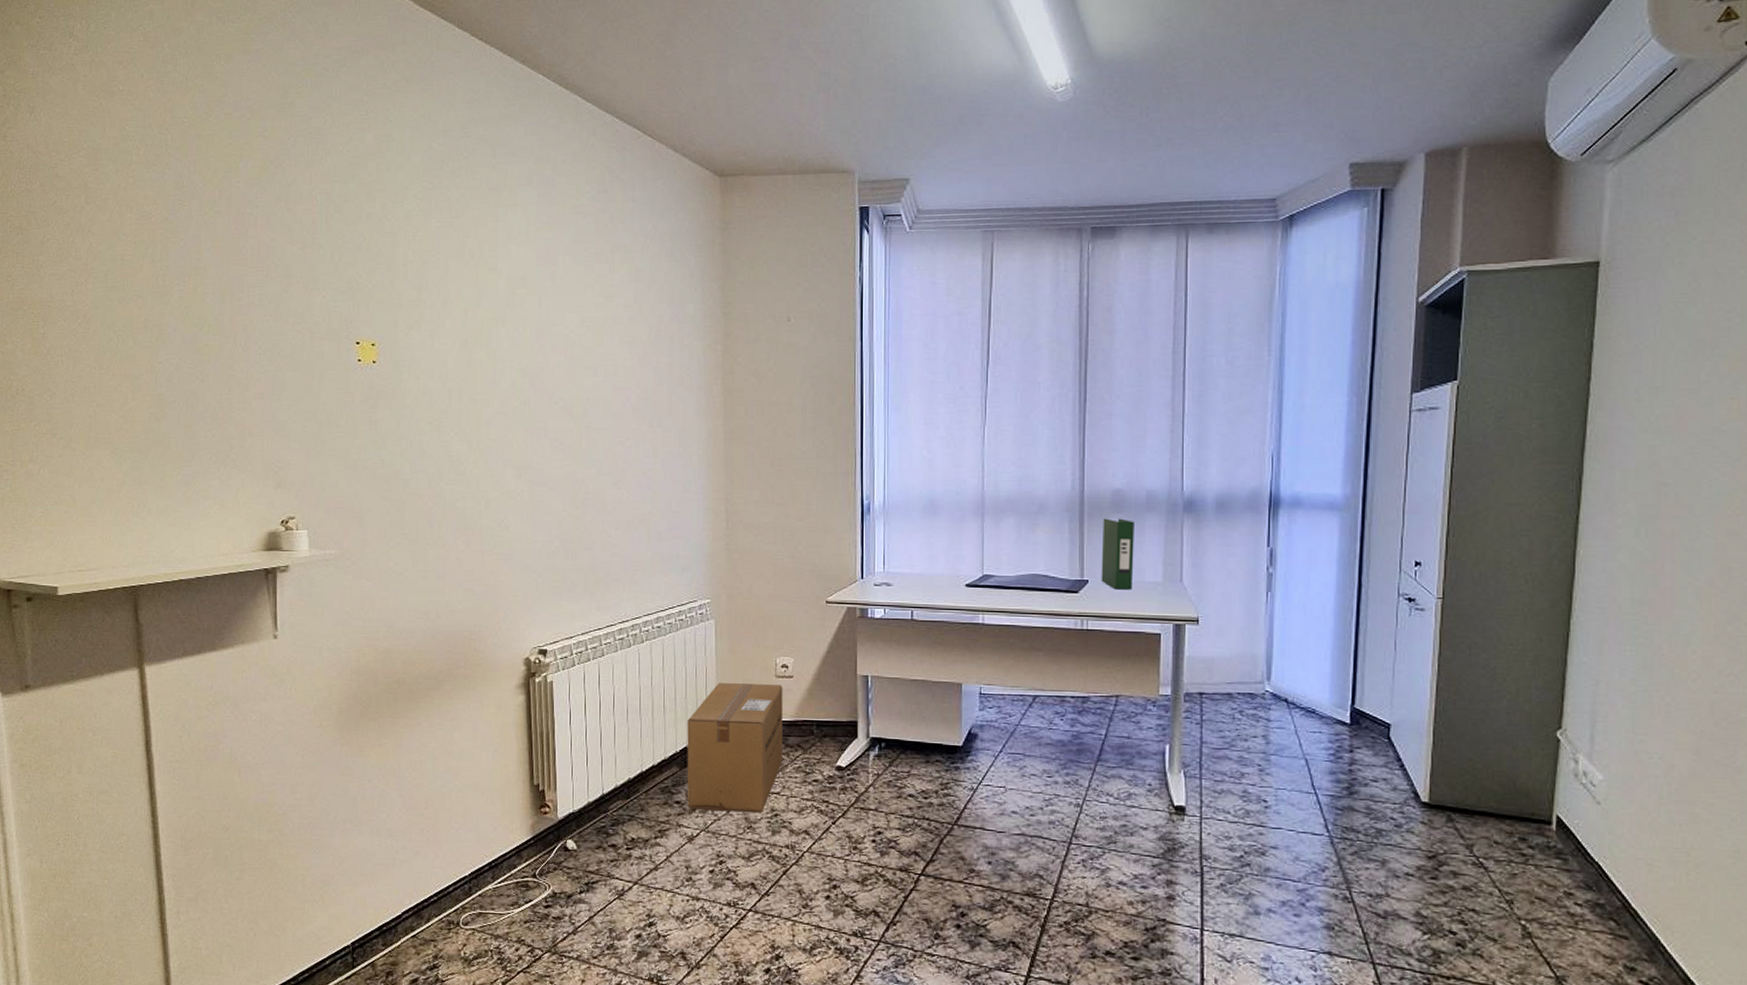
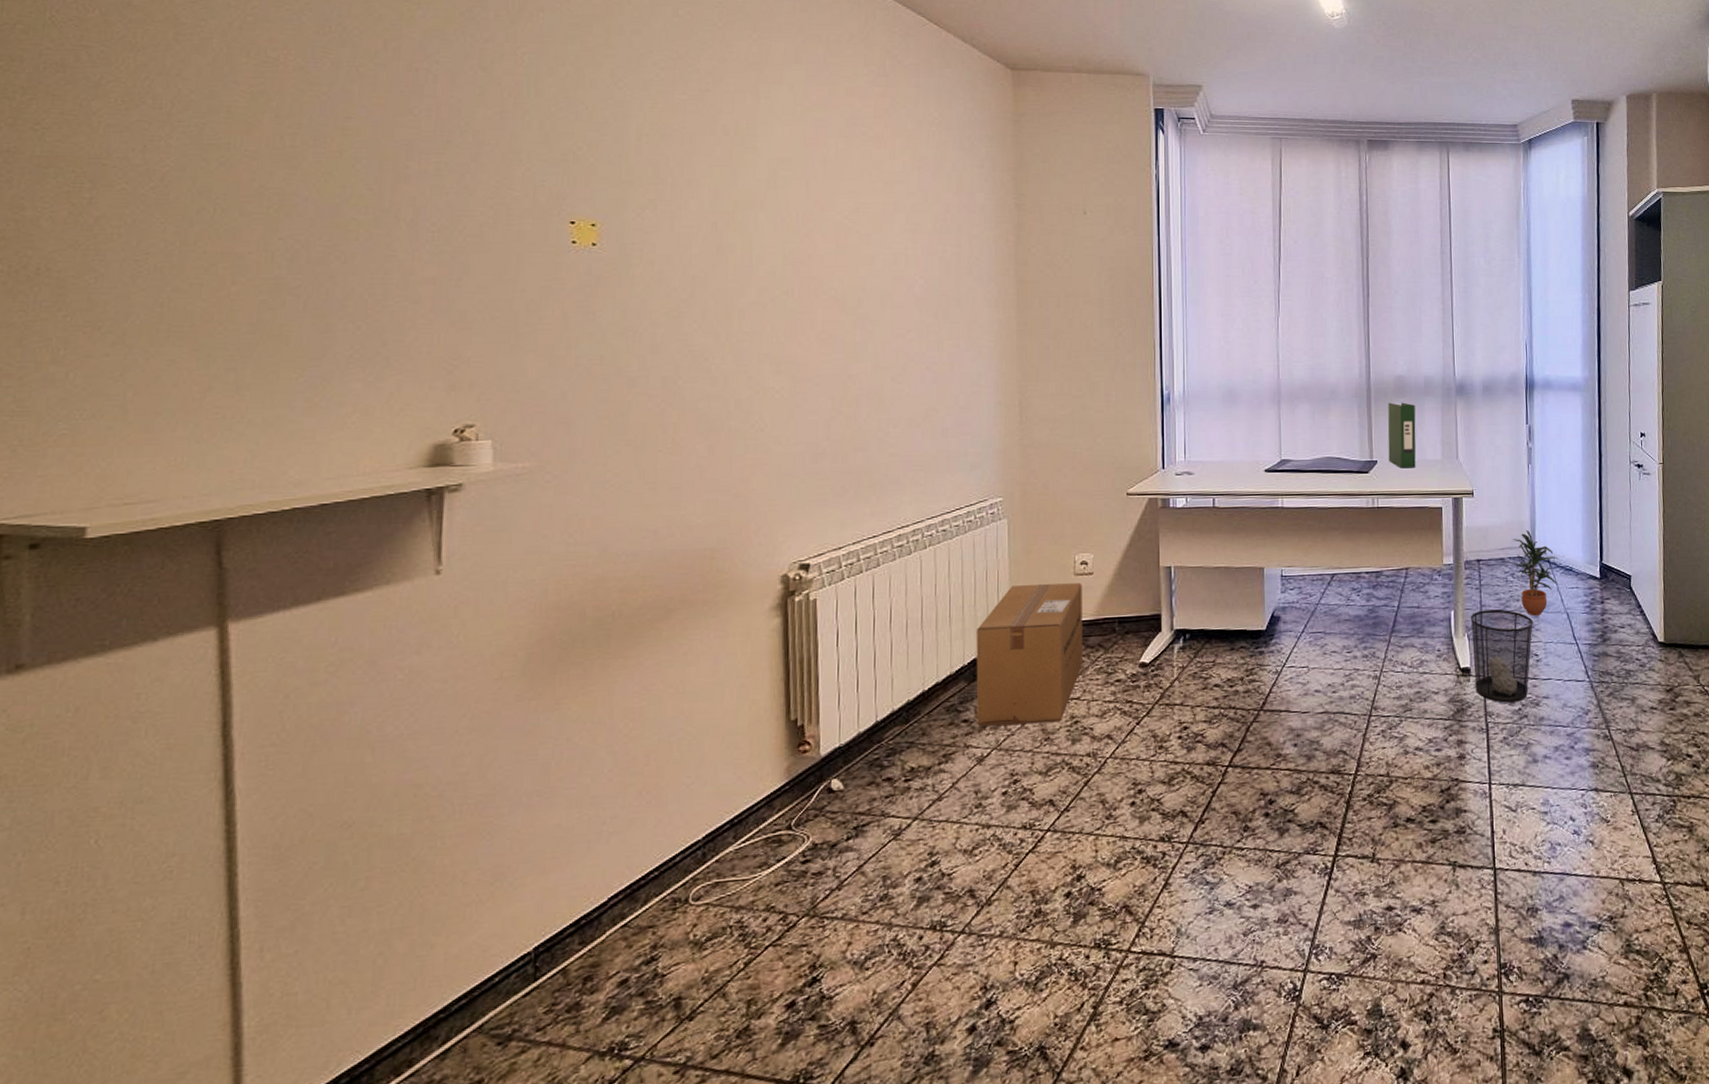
waste bin: none [1188,747,1264,849] -> present [1470,609,1534,703]
potted plant: none [1241,664,1297,758] -> present [1512,529,1557,616]

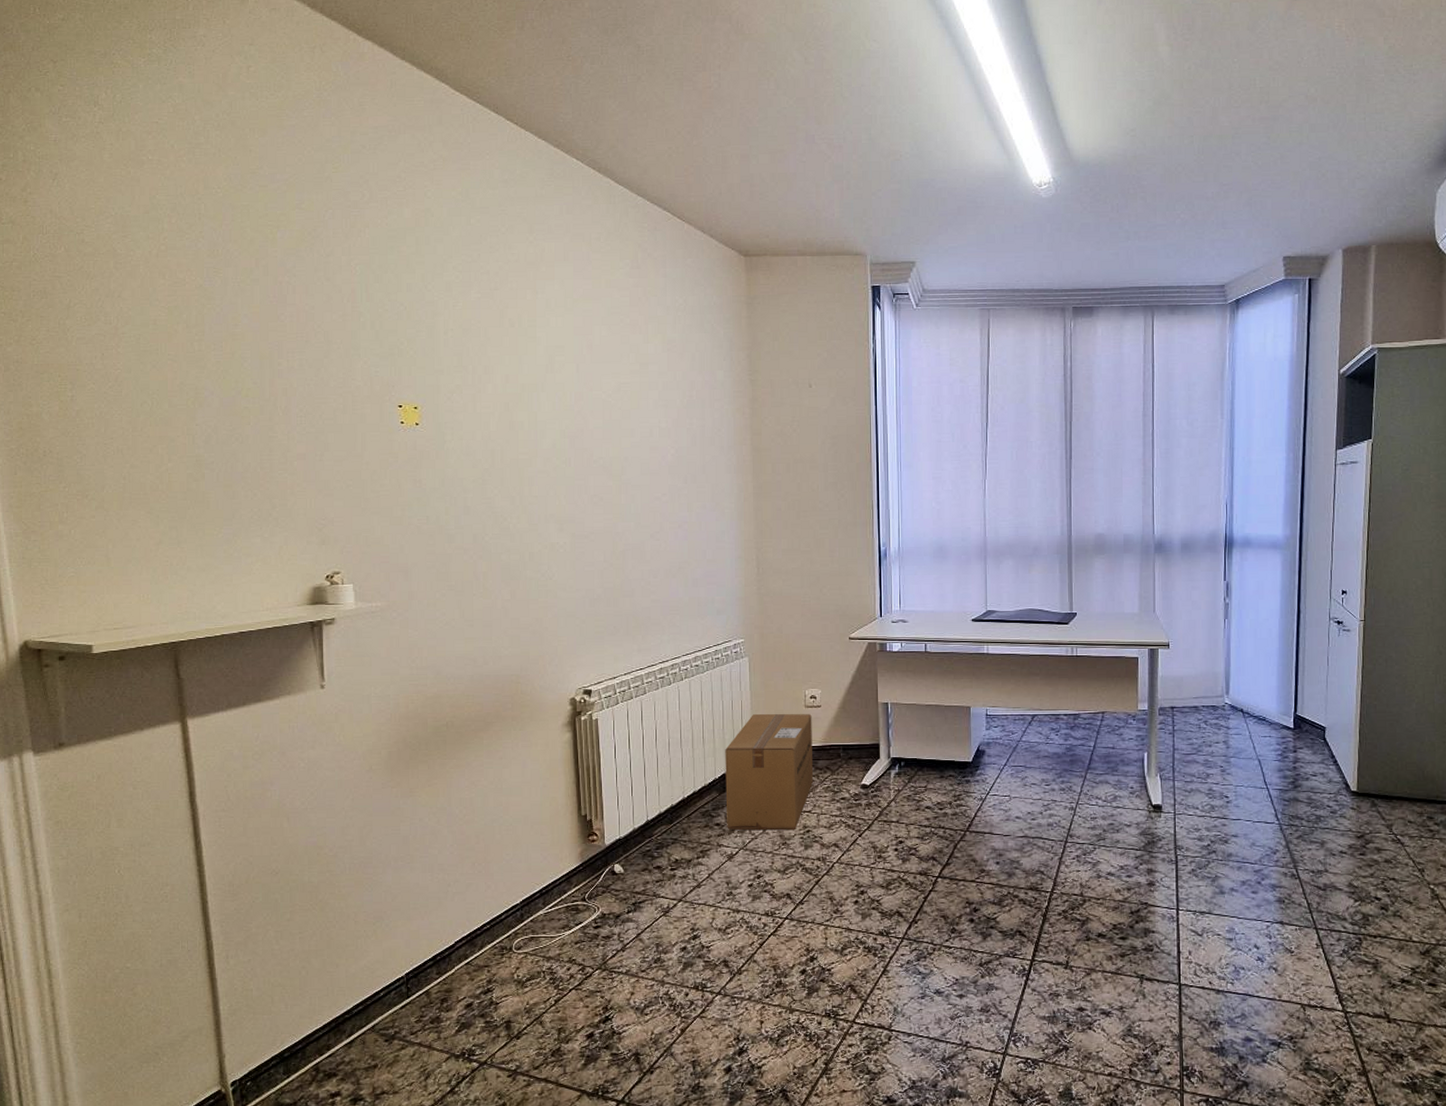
binder: present [1388,402,1416,469] -> none [1087,559,1115,621]
waste bin: present [1470,609,1534,703] -> none [1163,753,1225,839]
potted plant: present [1512,529,1557,616] -> none [1205,680,1251,760]

